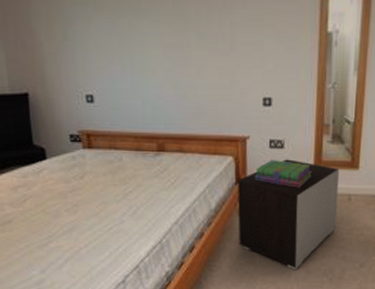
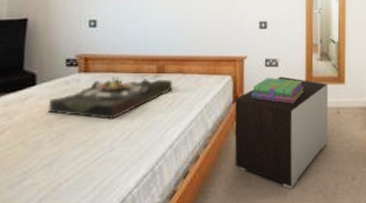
serving tray: none [60,153,174,194] -> present [47,76,173,120]

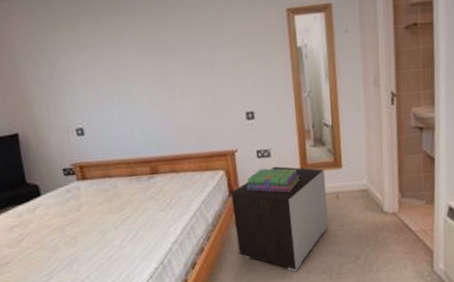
serving tray: present [47,76,173,120] -> none [56,178,169,222]

